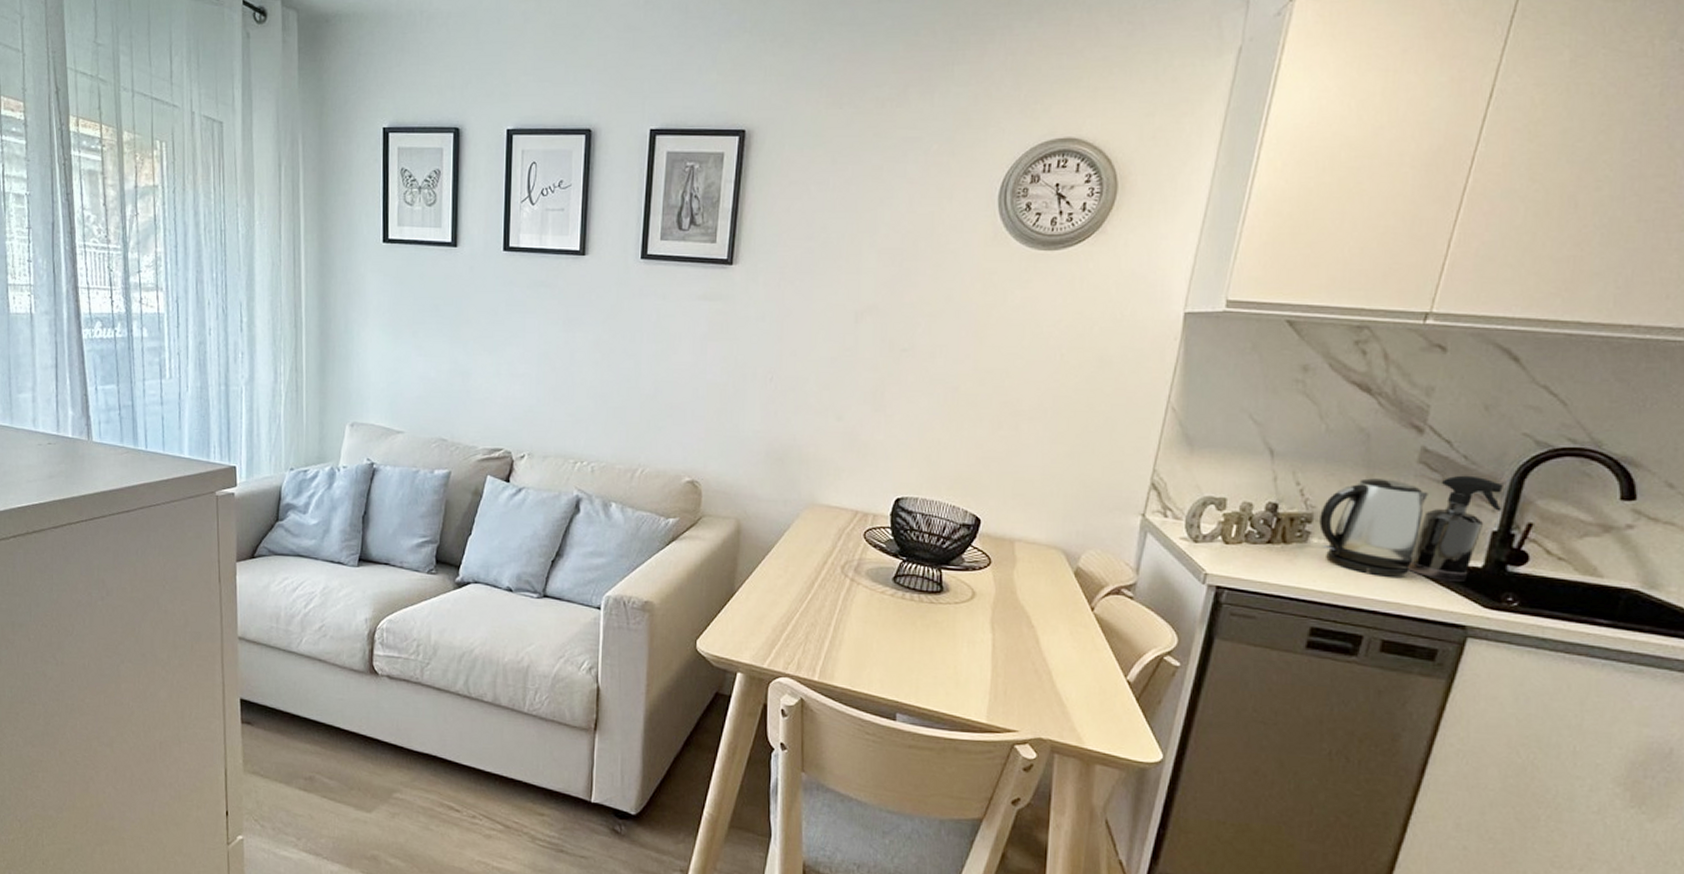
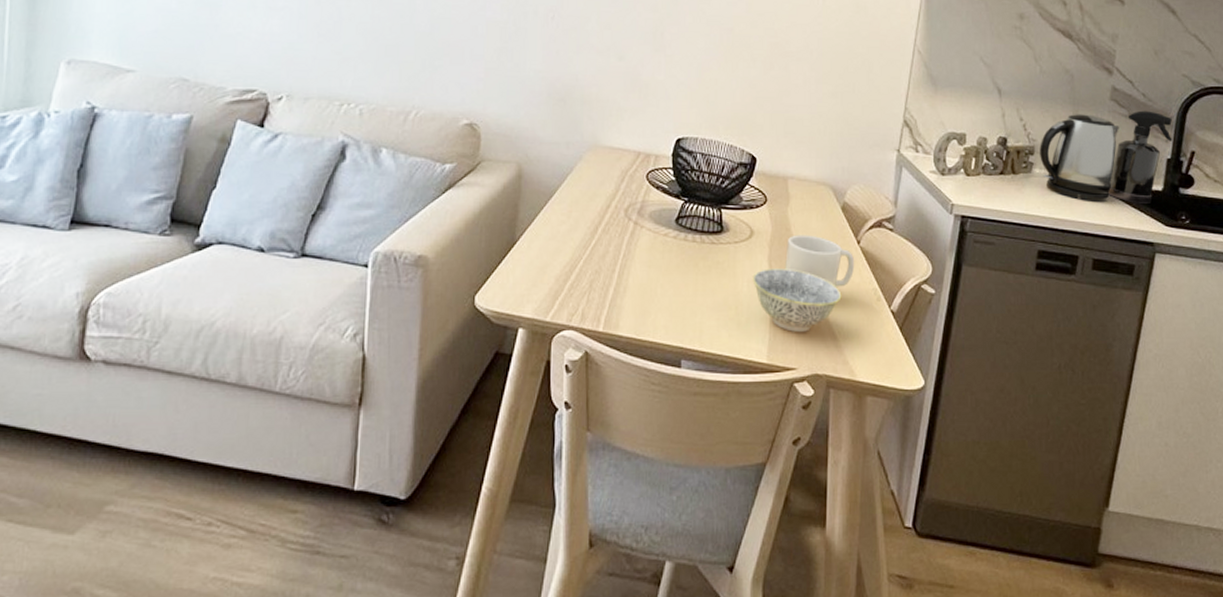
bowl: none [973,630,1071,696] -> present [752,269,842,332]
mug: none [1007,598,1088,654] -> present [784,235,855,287]

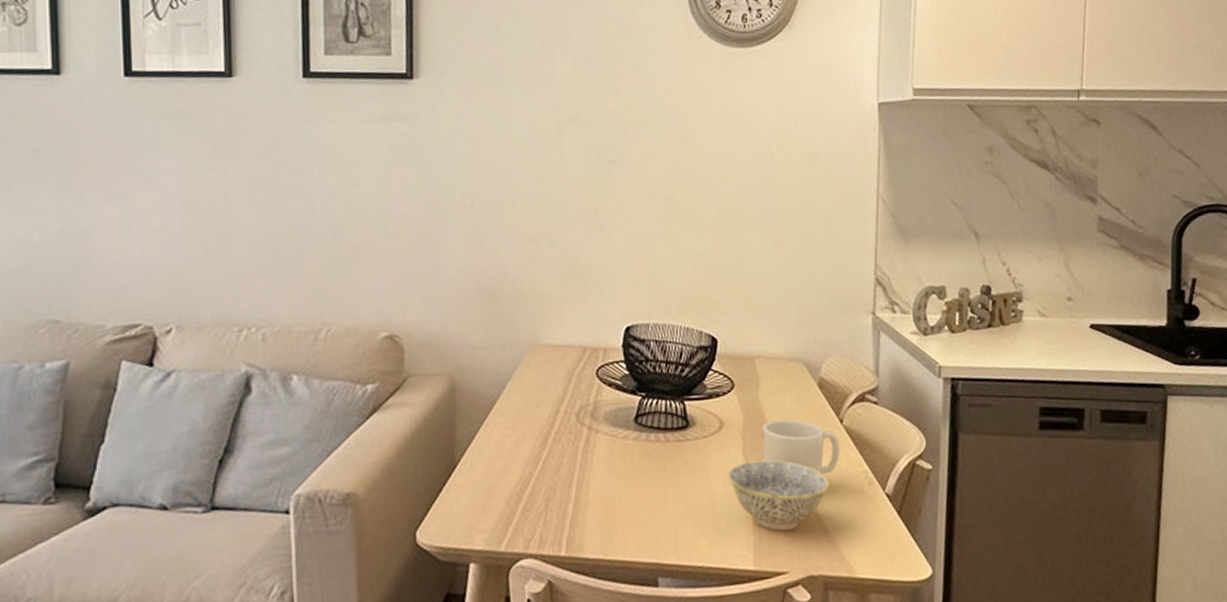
kettle: present [1040,114,1119,202] -> none [1027,250,1112,346]
spray bottle: present [1108,110,1173,203] -> none [1108,239,1171,343]

